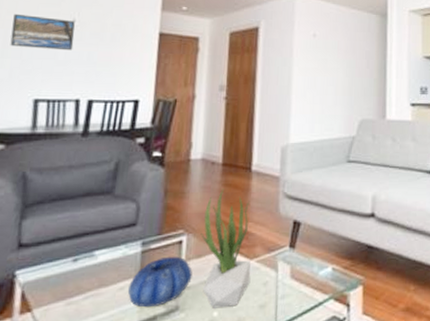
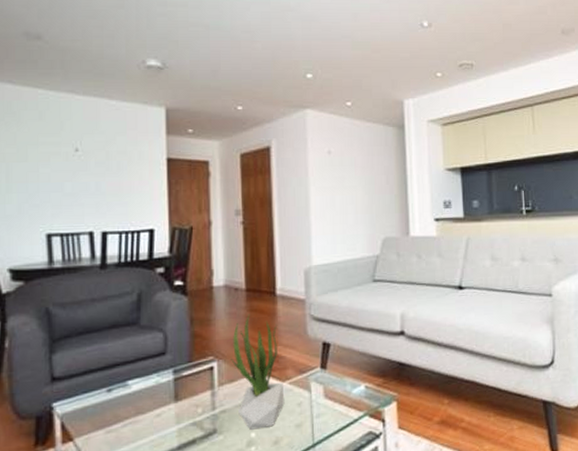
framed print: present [10,13,75,51] -> none [14,146,80,182]
decorative bowl: present [127,256,192,308] -> none [164,382,226,432]

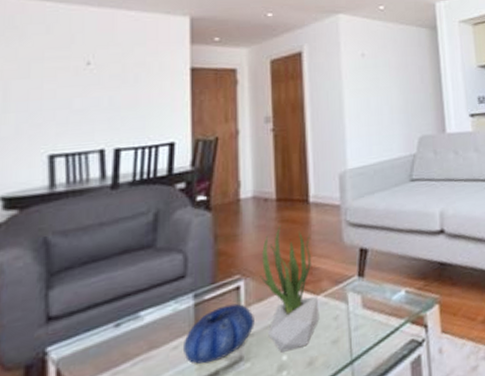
decorative bowl: none [164,382,226,432] -> present [182,303,254,364]

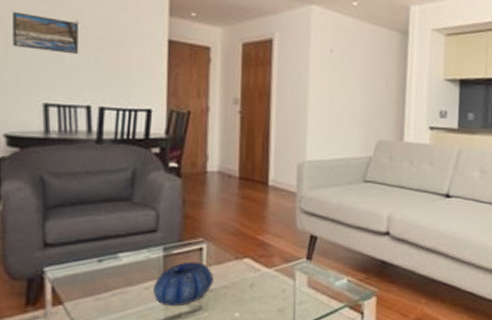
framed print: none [12,62,91,99] -> present [12,11,79,55]
potted plant: present [260,225,320,353] -> none [220,201,270,310]

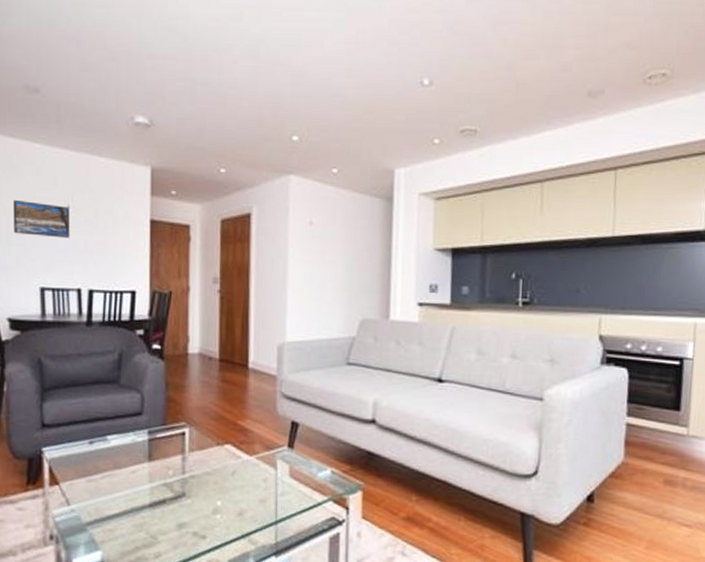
decorative bowl: present [152,261,214,306] -> none [138,446,196,492]

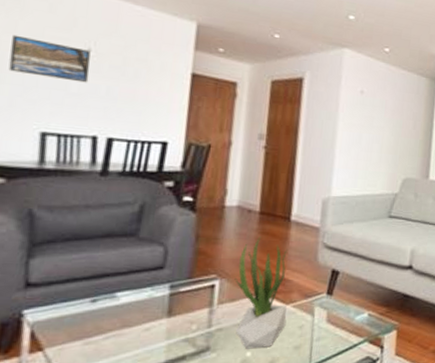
potted plant: none [202,384,251,499] -> present [235,236,287,349]

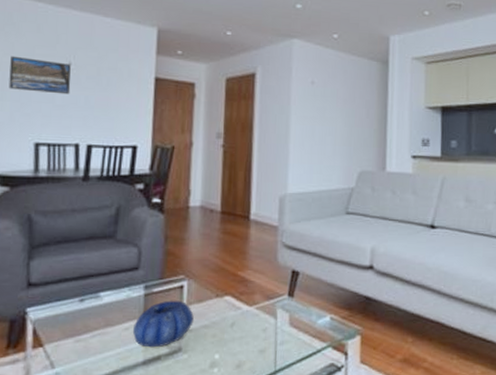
decorative bowl: none [153,299,225,348] -> present [132,300,194,348]
potted plant: present [235,236,287,349] -> none [201,236,251,351]

